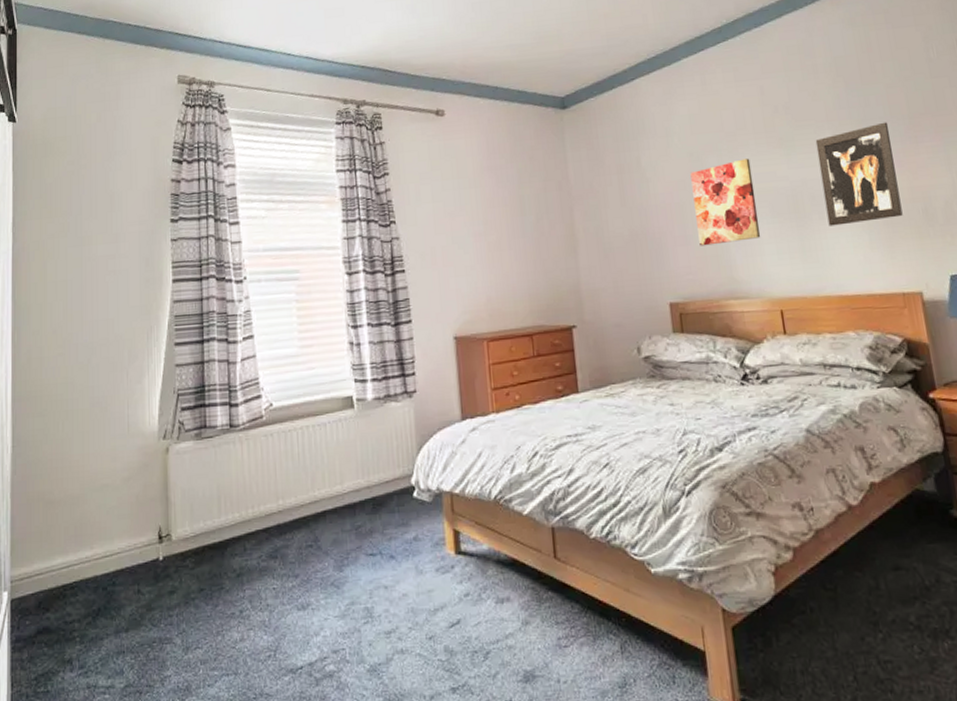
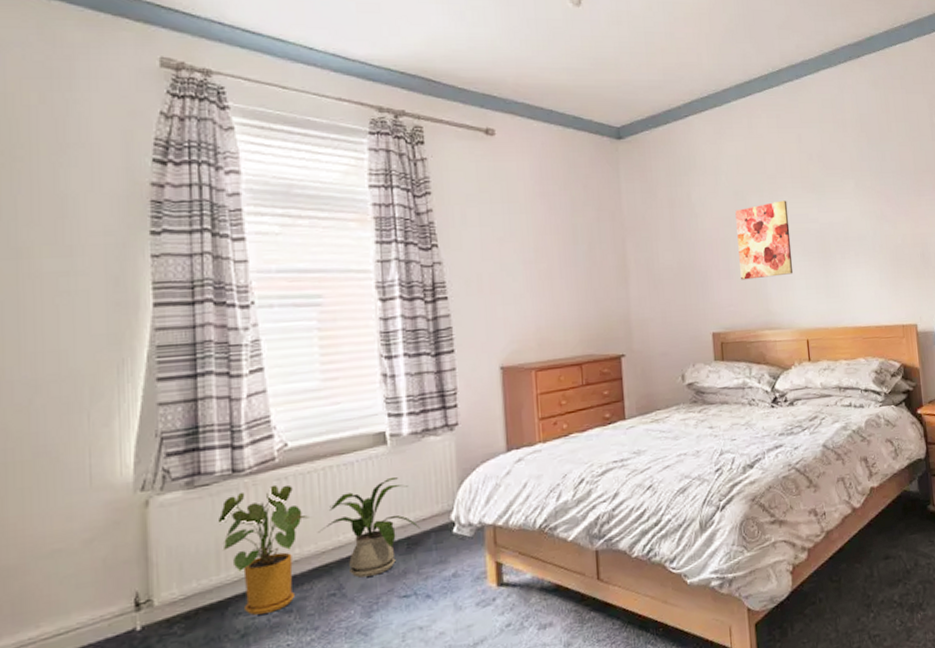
house plant: none [219,440,292,557] -> present [217,484,311,615]
house plant: none [297,440,384,532] -> present [317,477,420,578]
wall art: present [815,122,903,226] -> none [841,176,906,266]

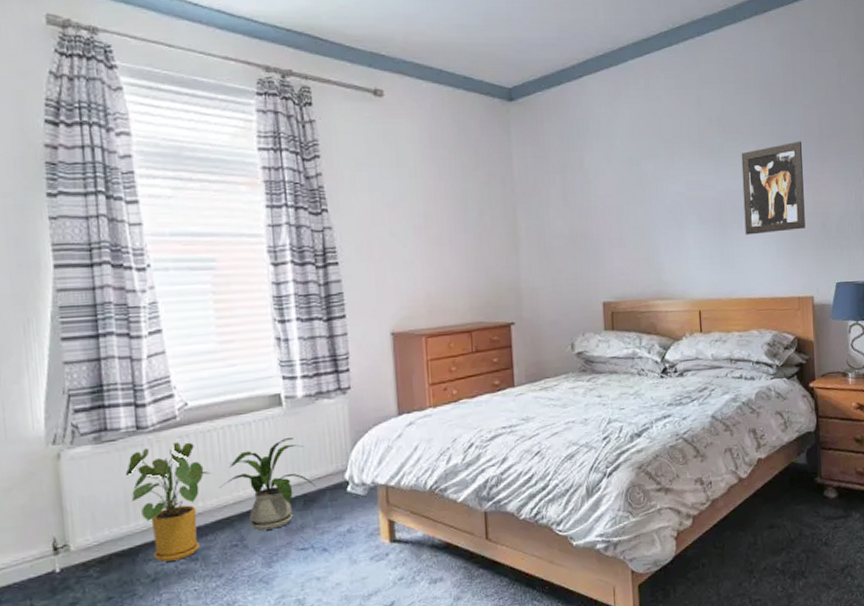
wall art: present [735,200,794,280] -> none [629,166,688,249]
wall art: none [841,176,906,266] -> present [741,141,805,235]

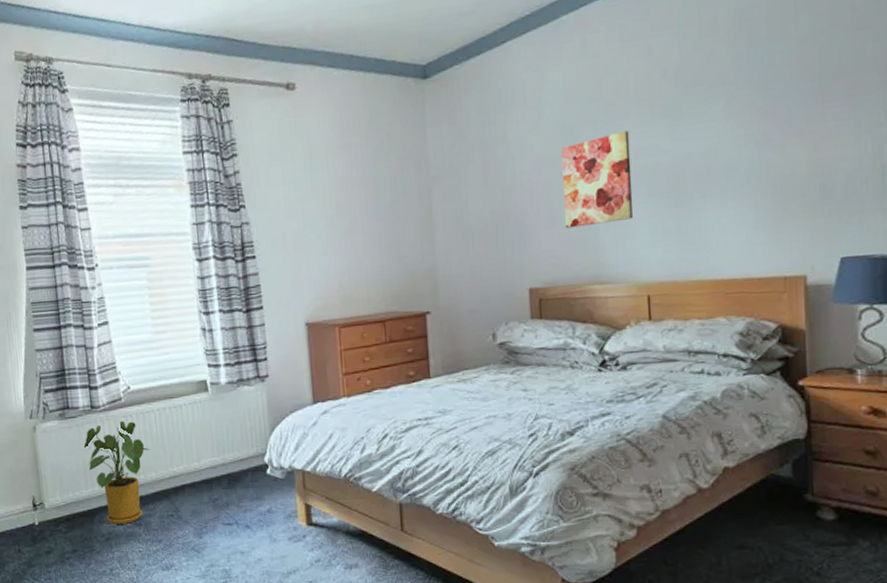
house plant: present [218,438,316,531] -> none [156,421,239,504]
wall art: none [629,166,688,249] -> present [561,130,634,228]
wall art: present [741,141,805,235] -> none [706,85,796,205]

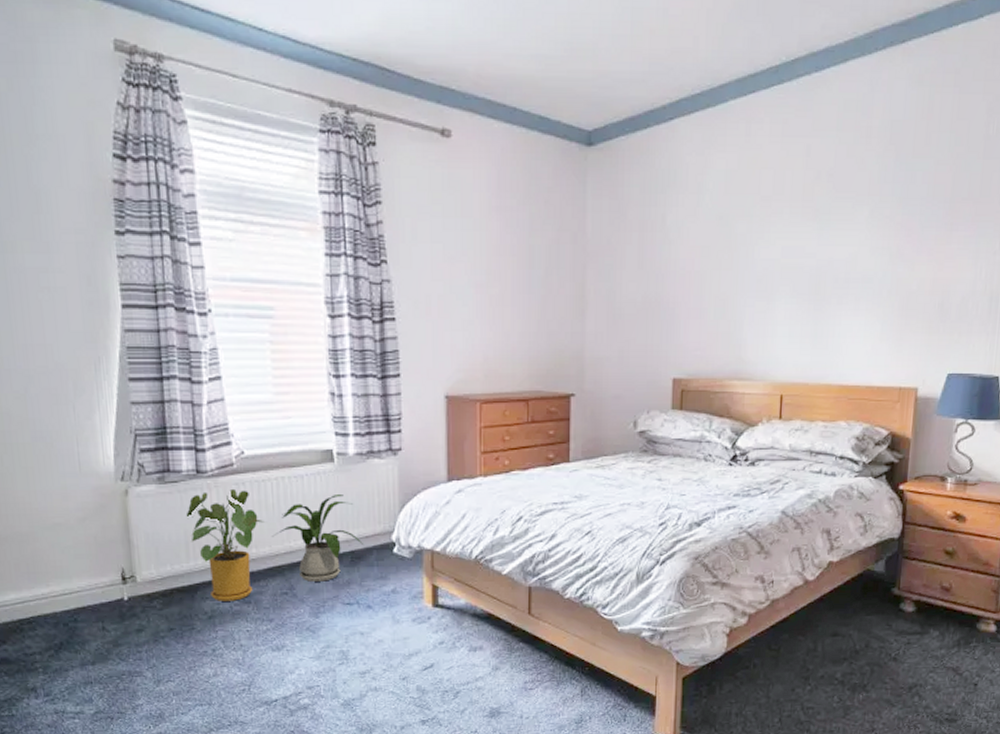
house plant: none [156,421,239,504] -> present [271,495,363,582]
wall art: present [561,130,634,228] -> none [713,229,781,321]

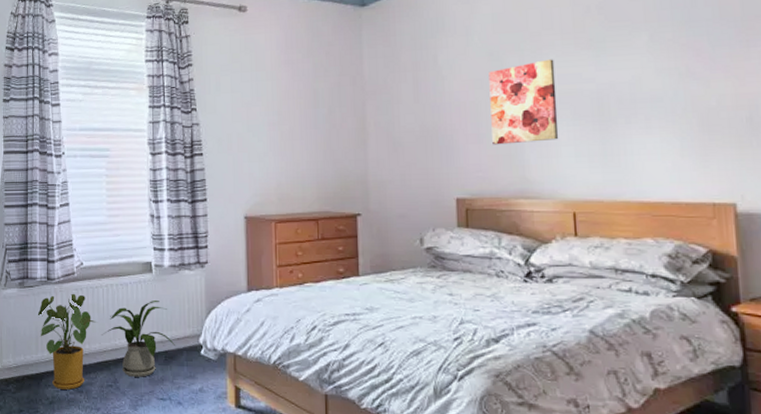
wall art: none [713,229,781,321] -> present [489,59,559,145]

